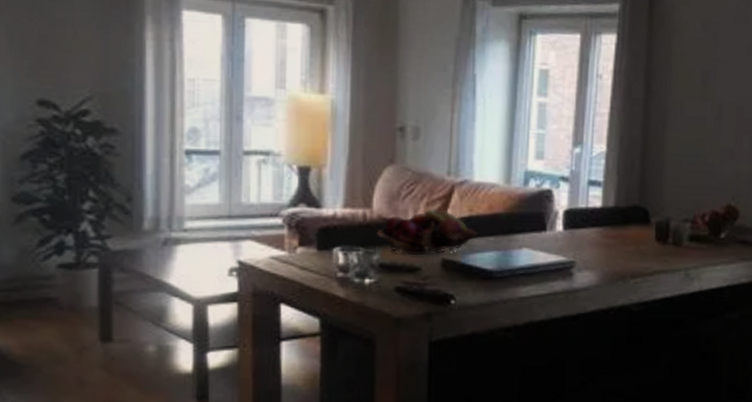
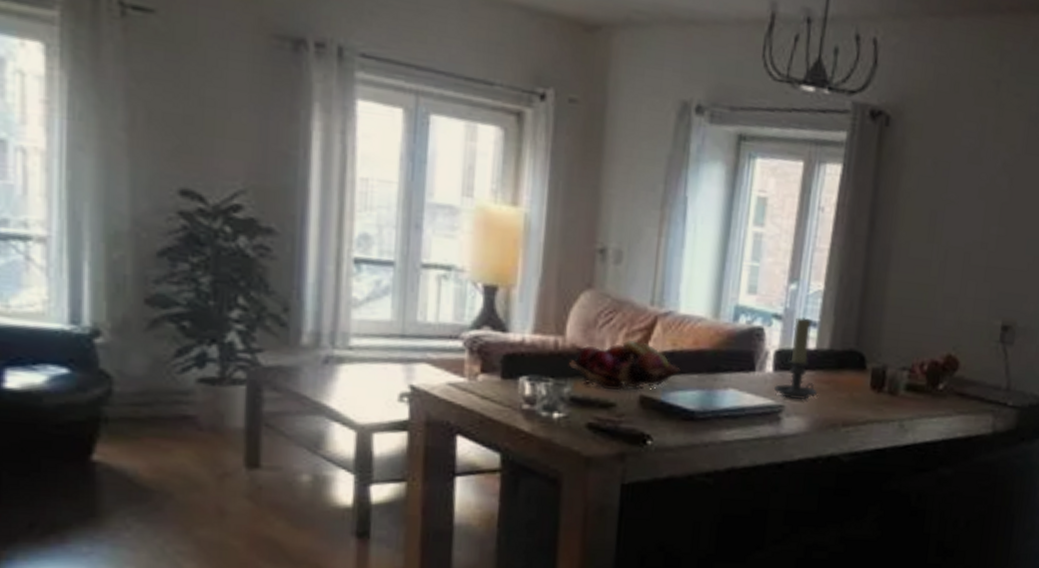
candle holder: none [564,178,606,254] -> present [773,317,818,399]

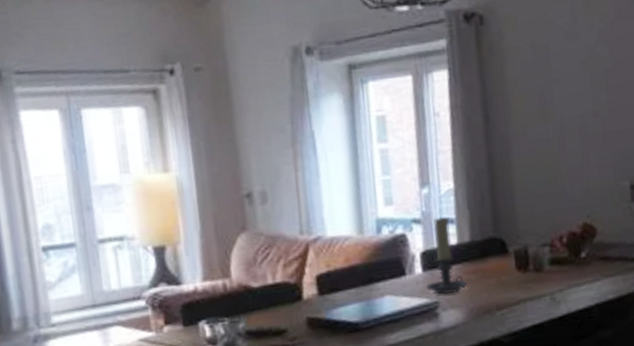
fruit basket: present [569,339,680,391] -> none [239,268,338,319]

